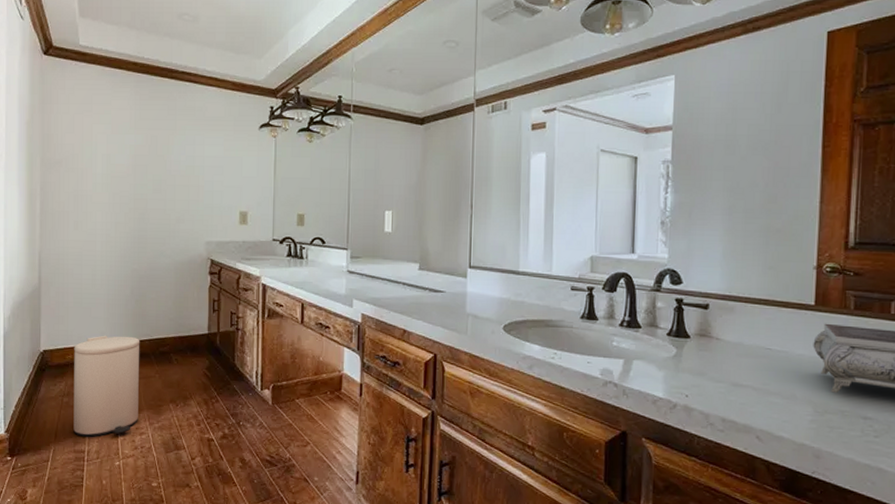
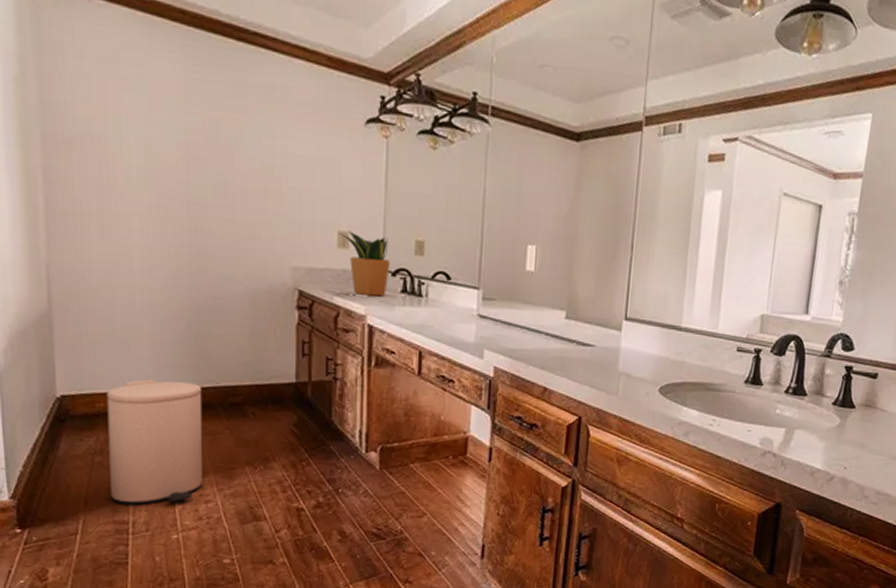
potted plant: none [241,211,279,261] -> present [339,231,390,297]

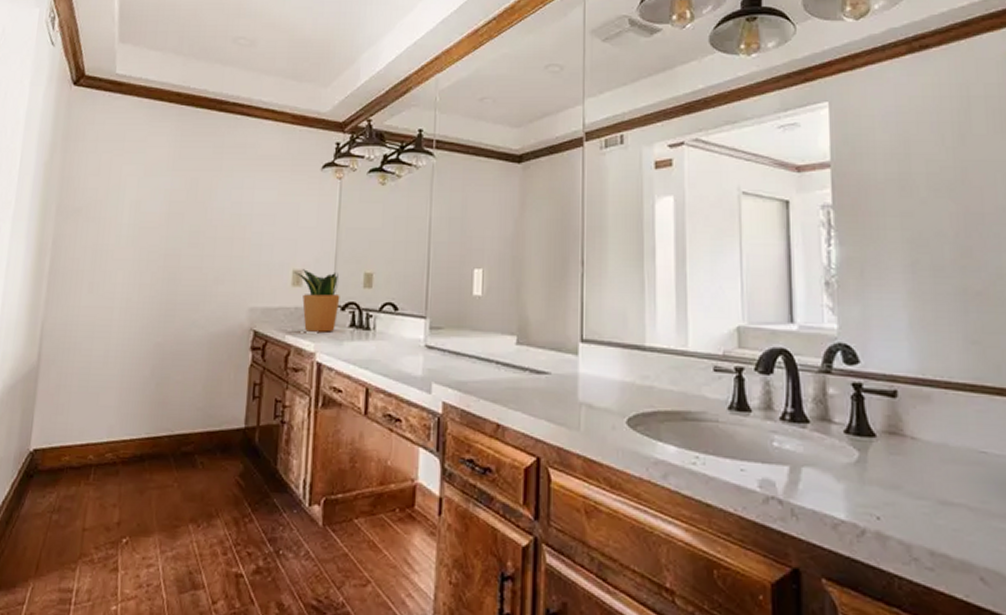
pedal bin: present [107,379,203,505] -> none [61,429,158,570]

